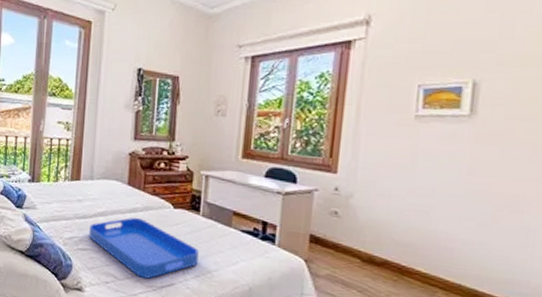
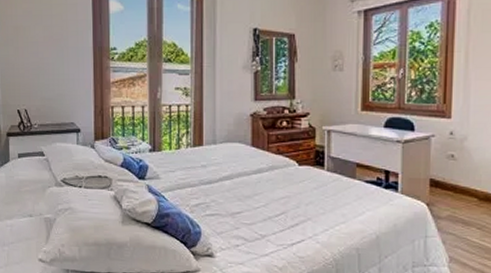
serving tray: present [89,217,199,279] -> none [216,178,326,238]

